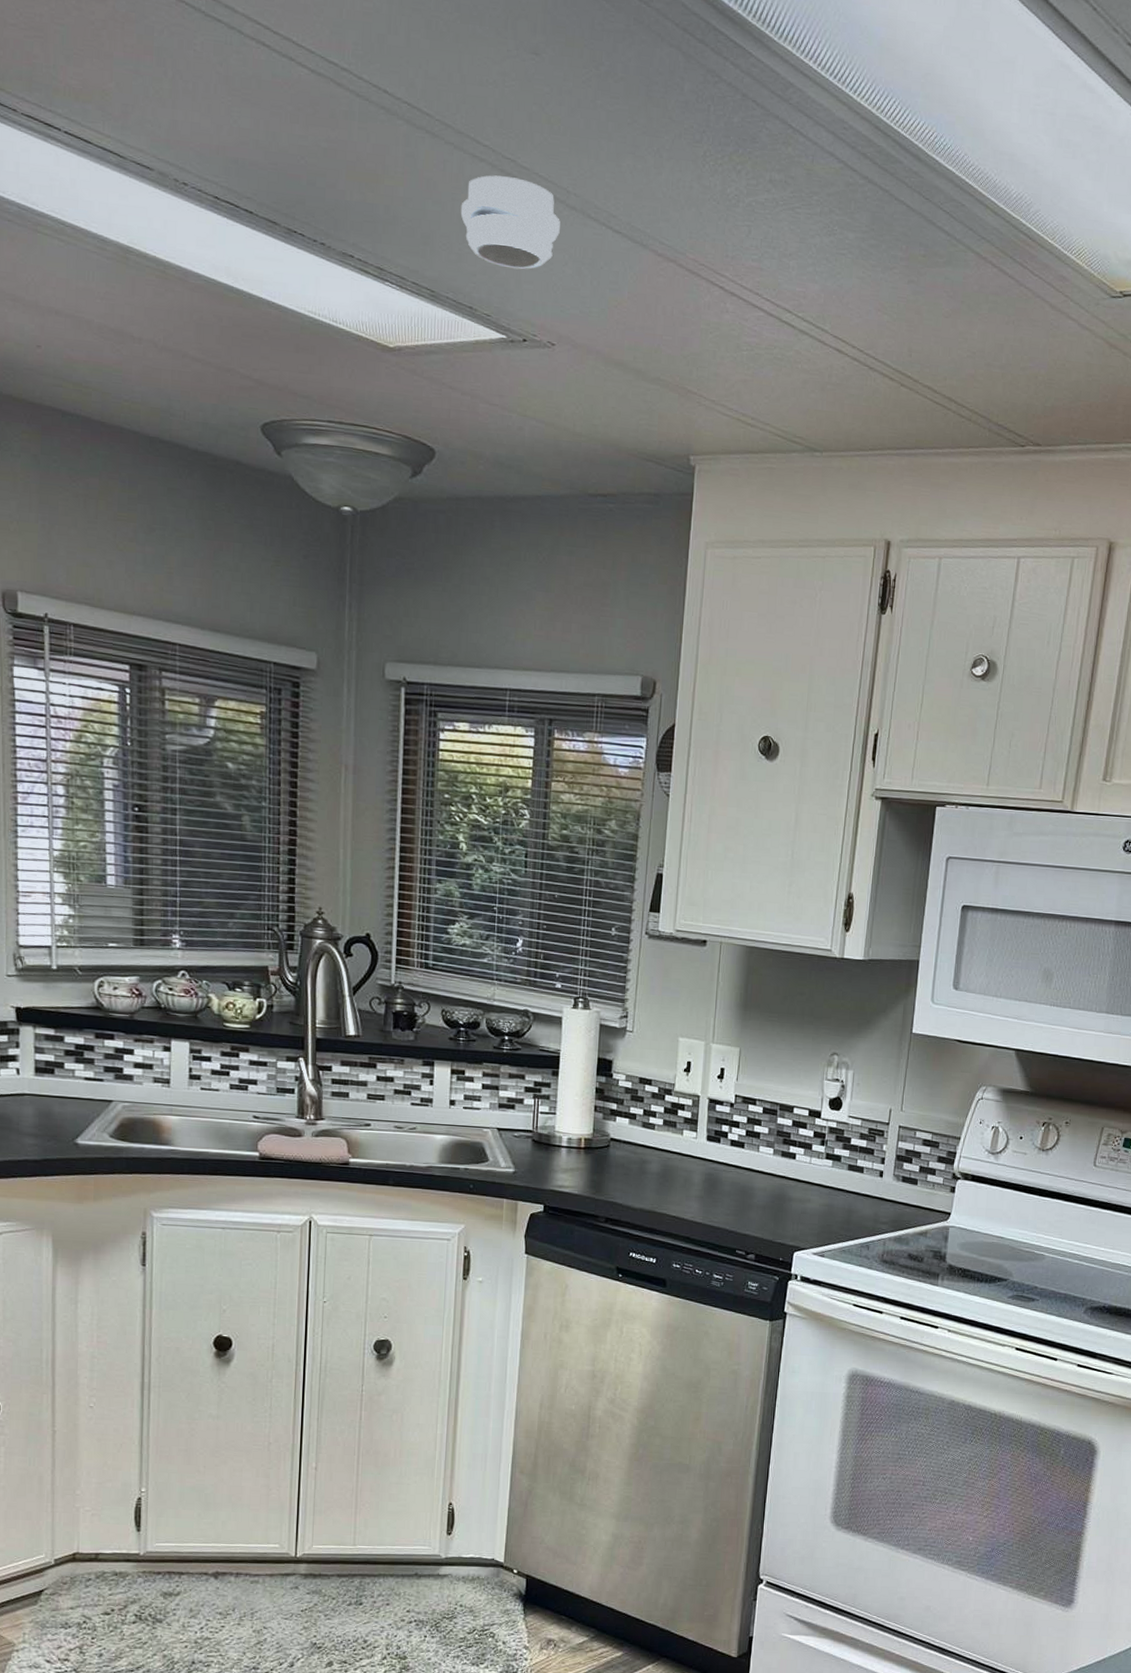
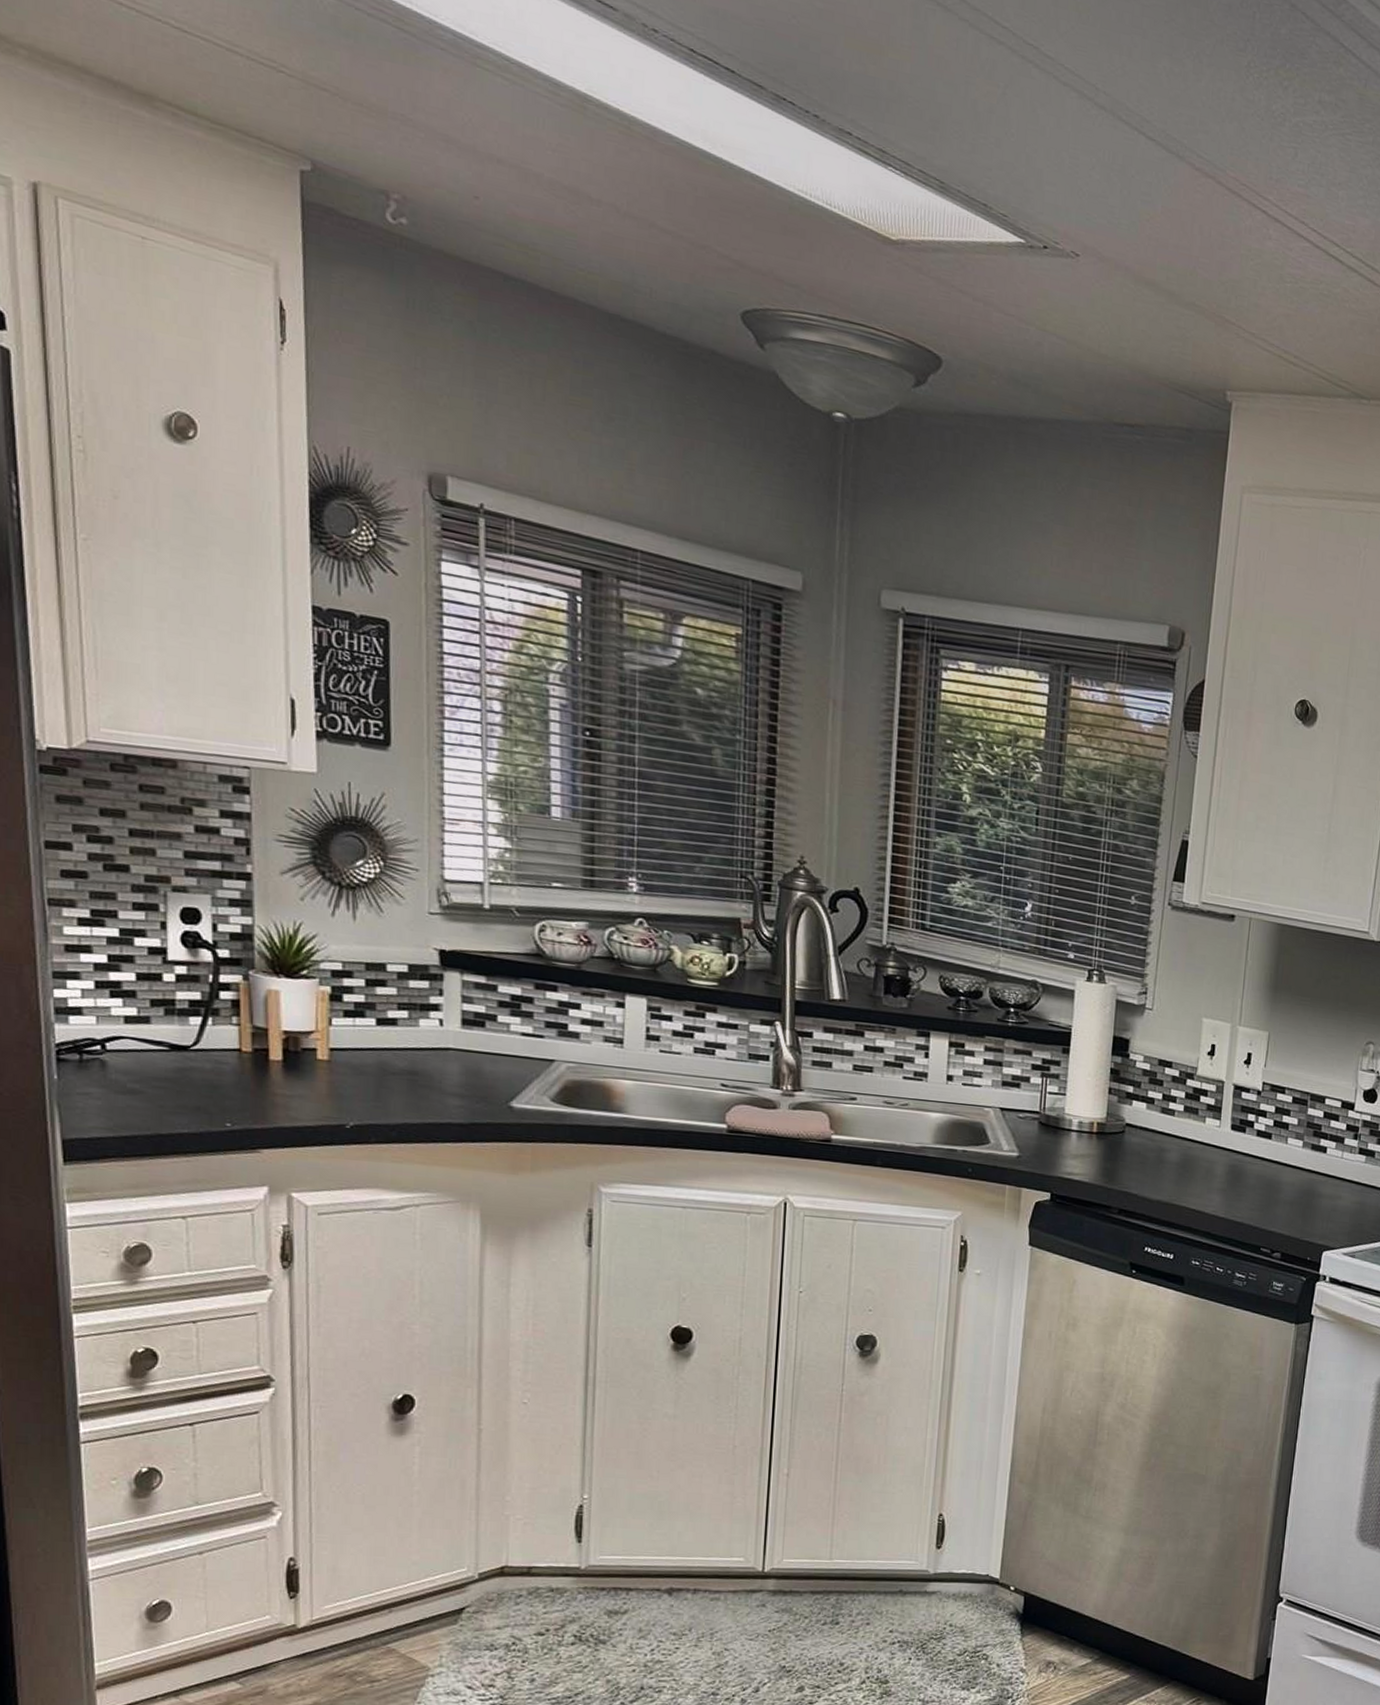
smoke detector: present [460,175,560,270] -> none [975,60,1088,170]

